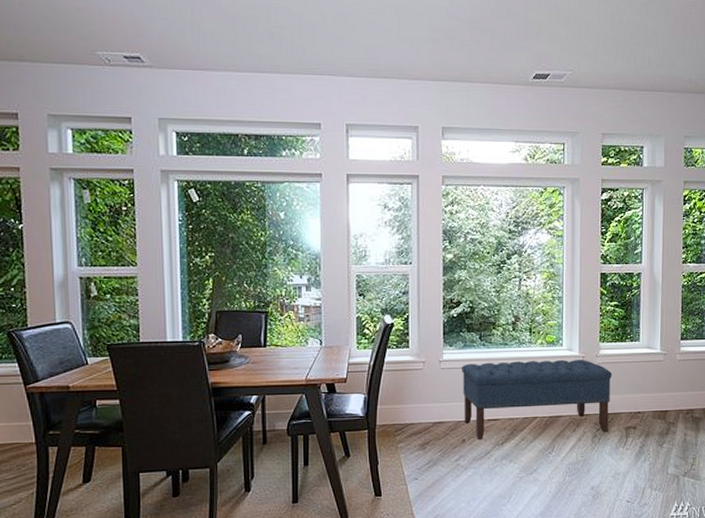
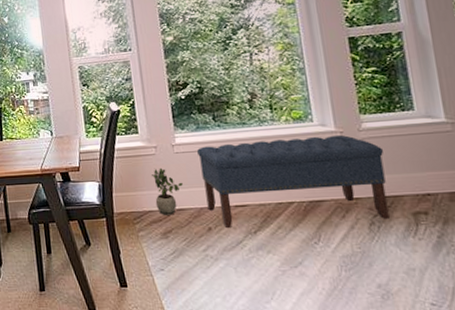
potted plant: none [417,382,445,428] -> present [152,167,183,215]

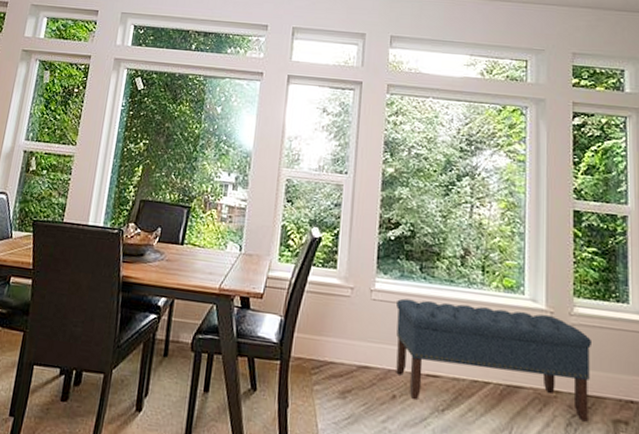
potted plant: present [152,167,183,215] -> none [339,313,374,372]

